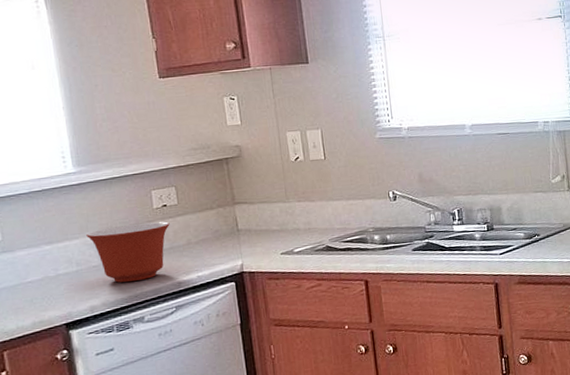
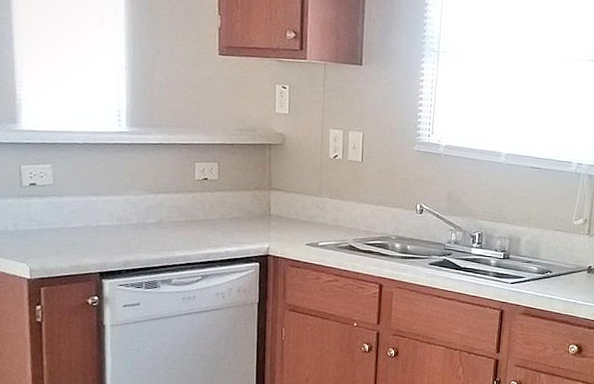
mixing bowl: present [86,221,170,283] -> none [130,190,208,245]

